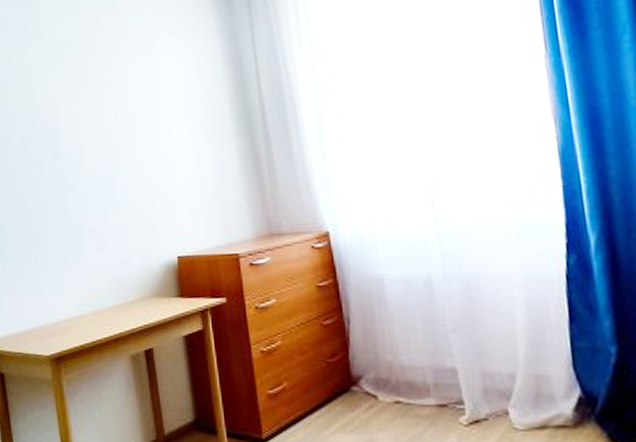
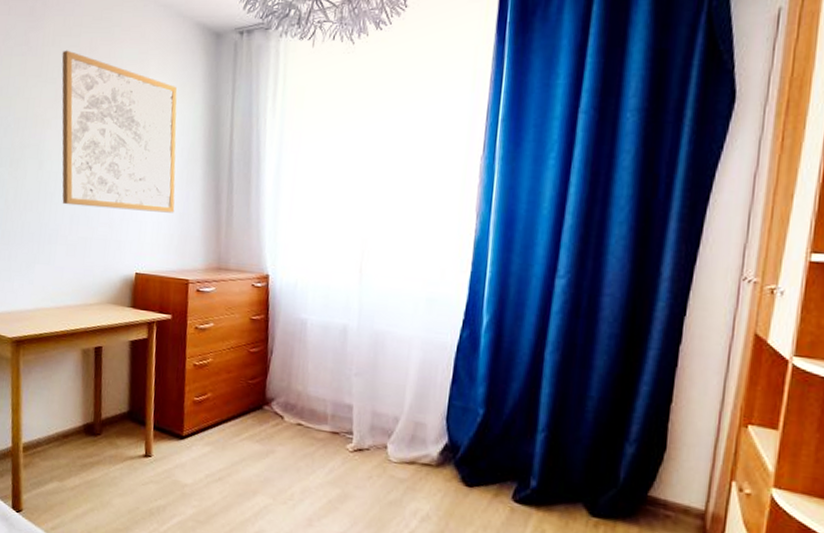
wall art: none [63,29,210,195] -> present [62,50,178,213]

